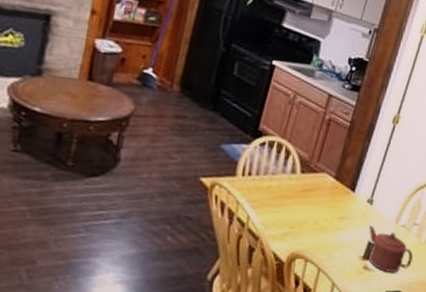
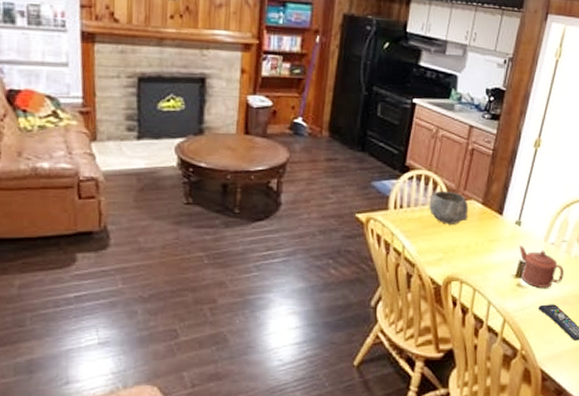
bowl: none [279,160,321,198] -> present [429,191,469,225]

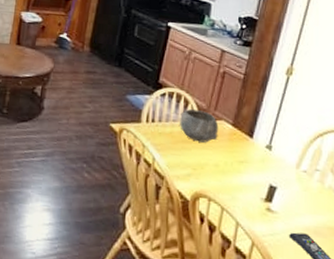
teapot: present [519,246,564,288] -> none [269,170,317,216]

